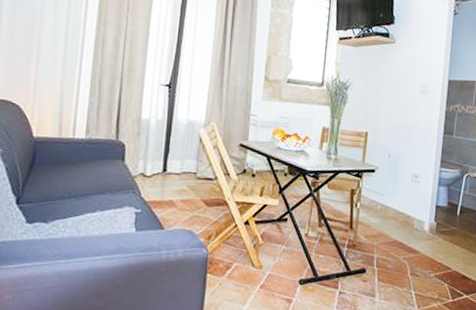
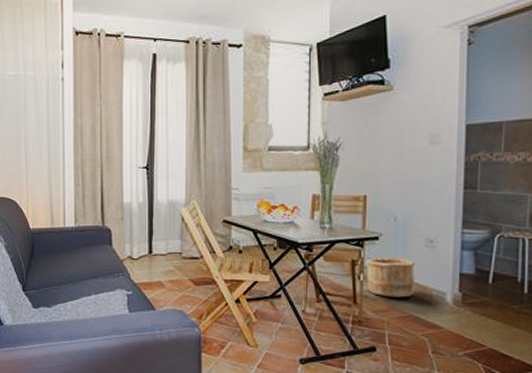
wooden bucket: none [362,188,403,225] -> present [365,258,416,298]

